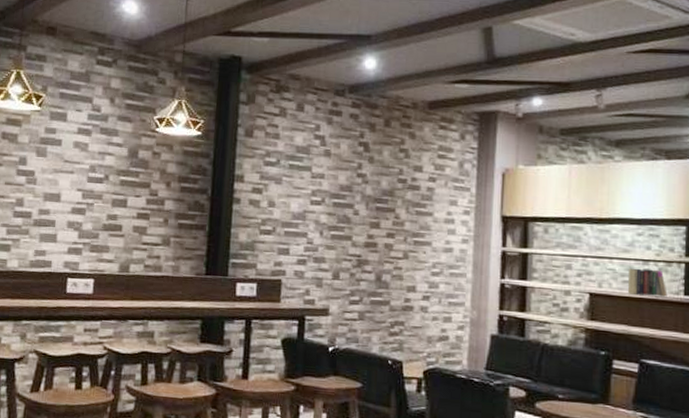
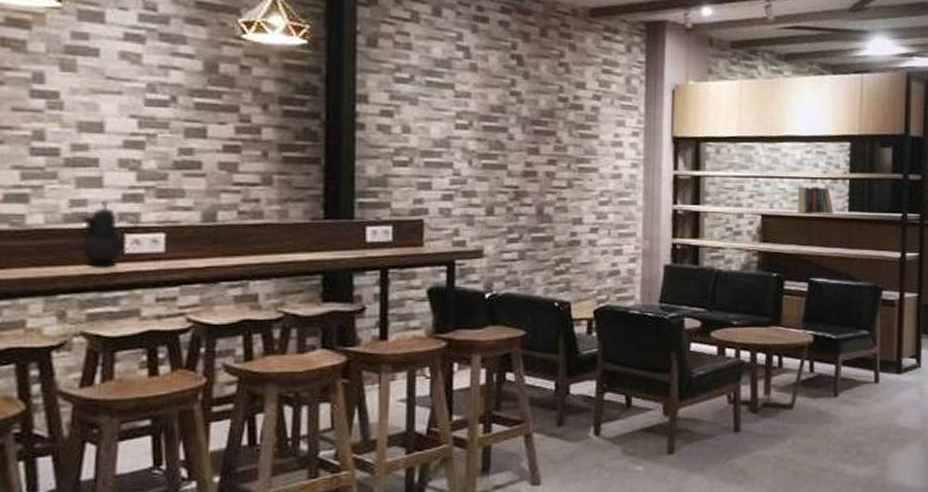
coffeepot: none [39,251,78,303] -> present [77,200,139,267]

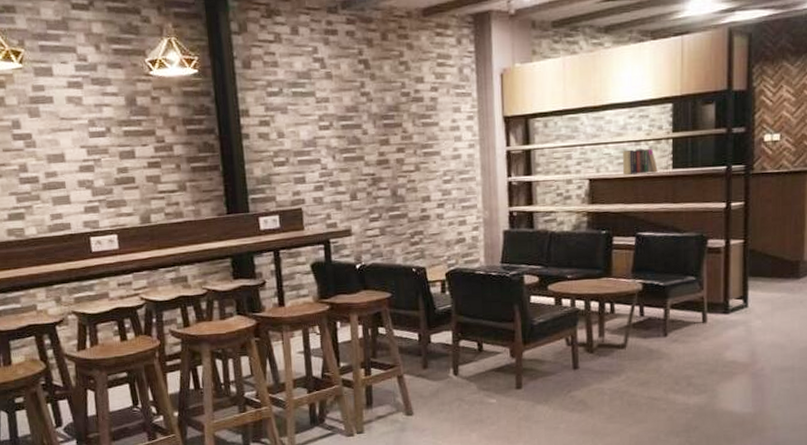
coffeepot: present [77,200,139,267] -> none [57,212,99,264]

